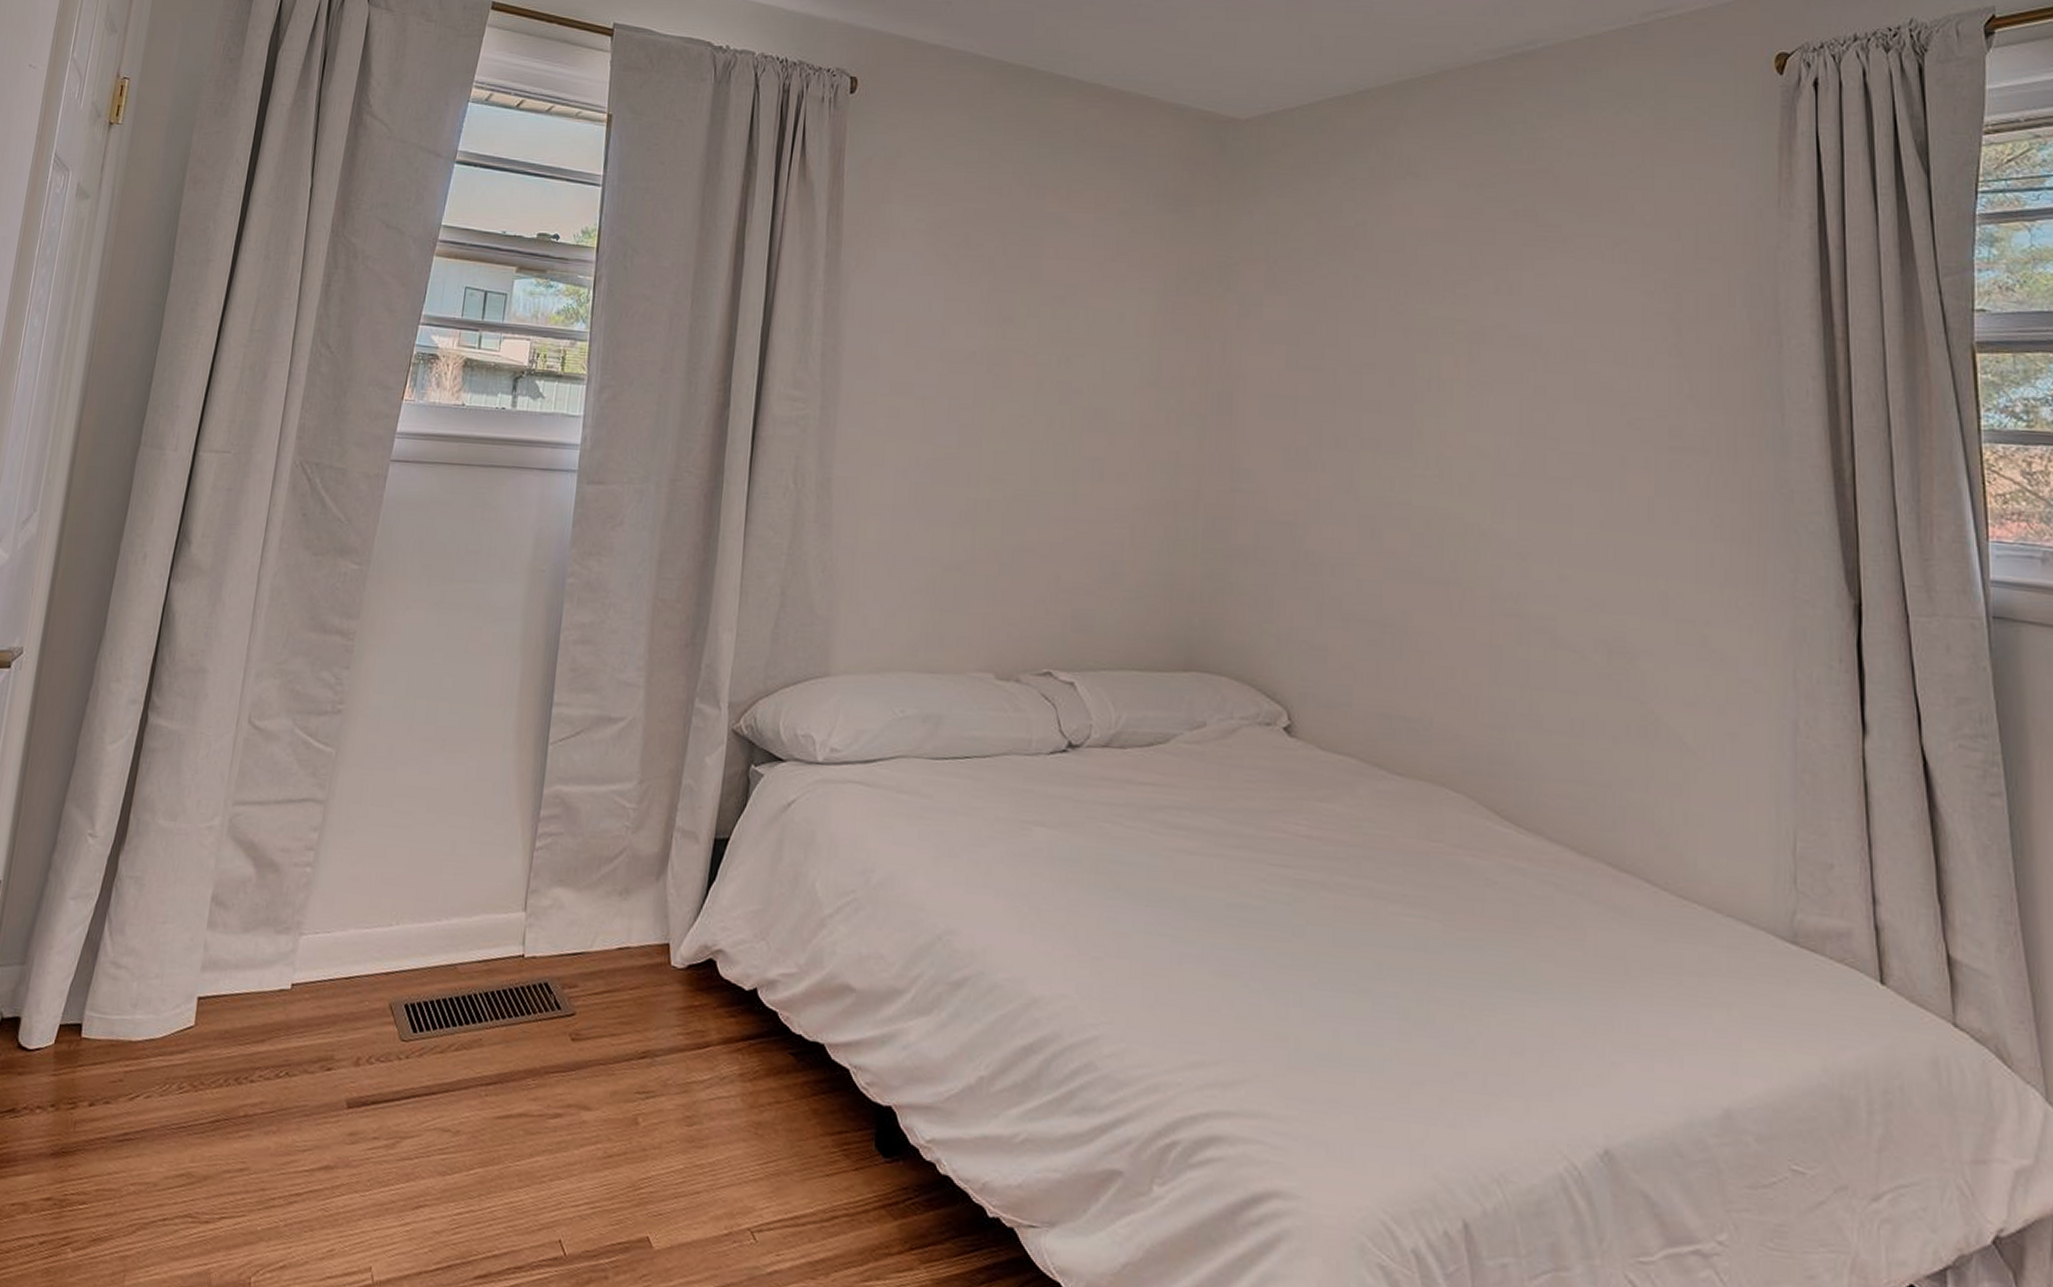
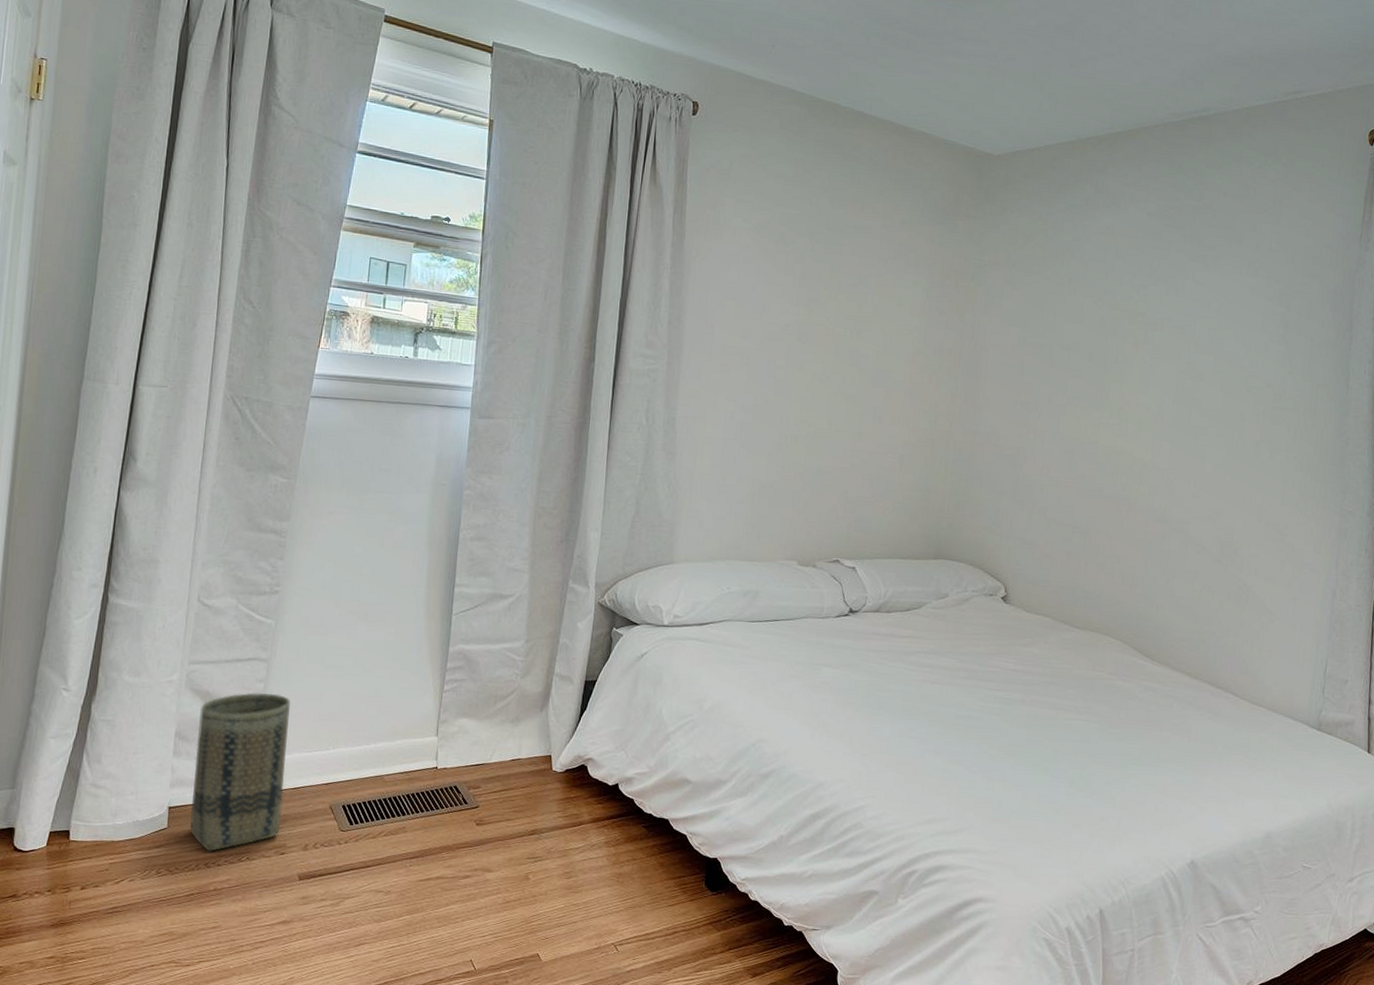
basket: none [221,844,349,1062] -> present [190,692,290,851]

